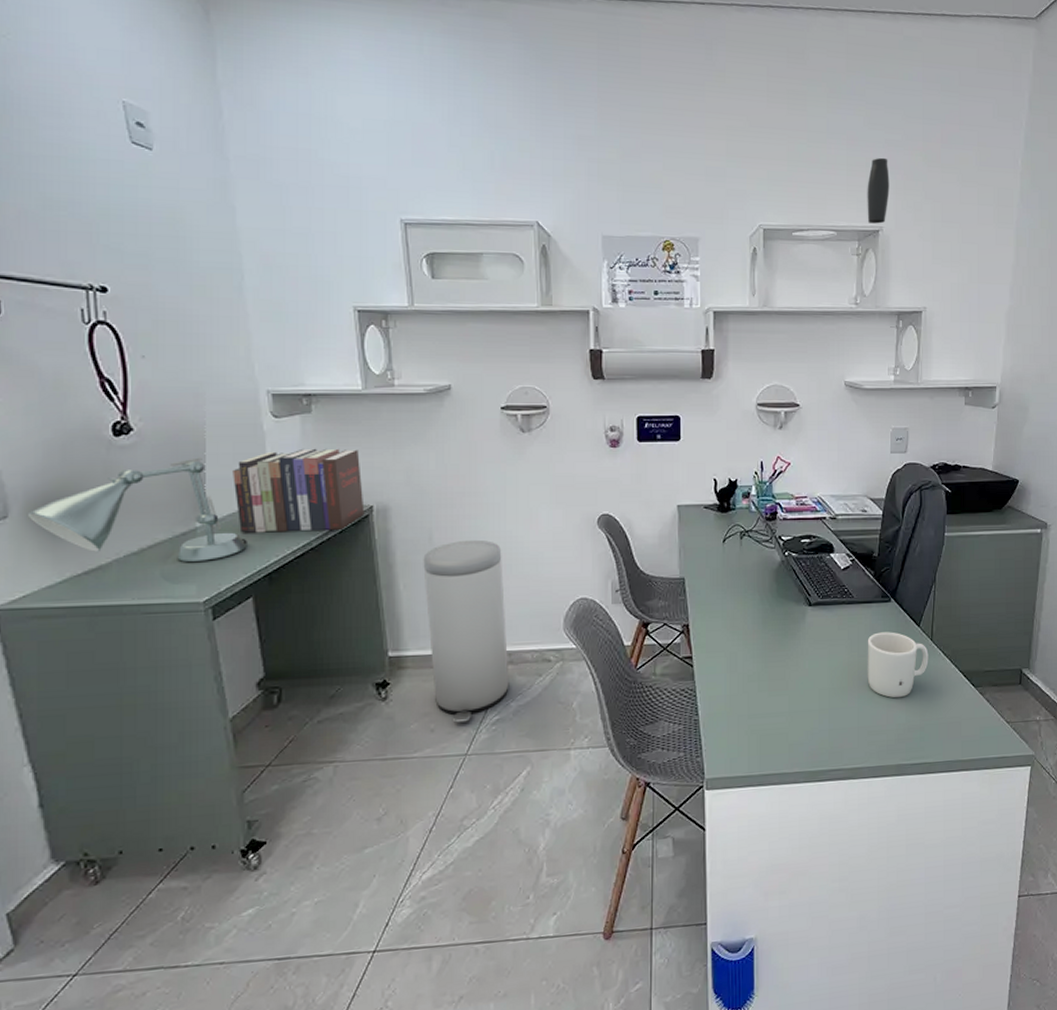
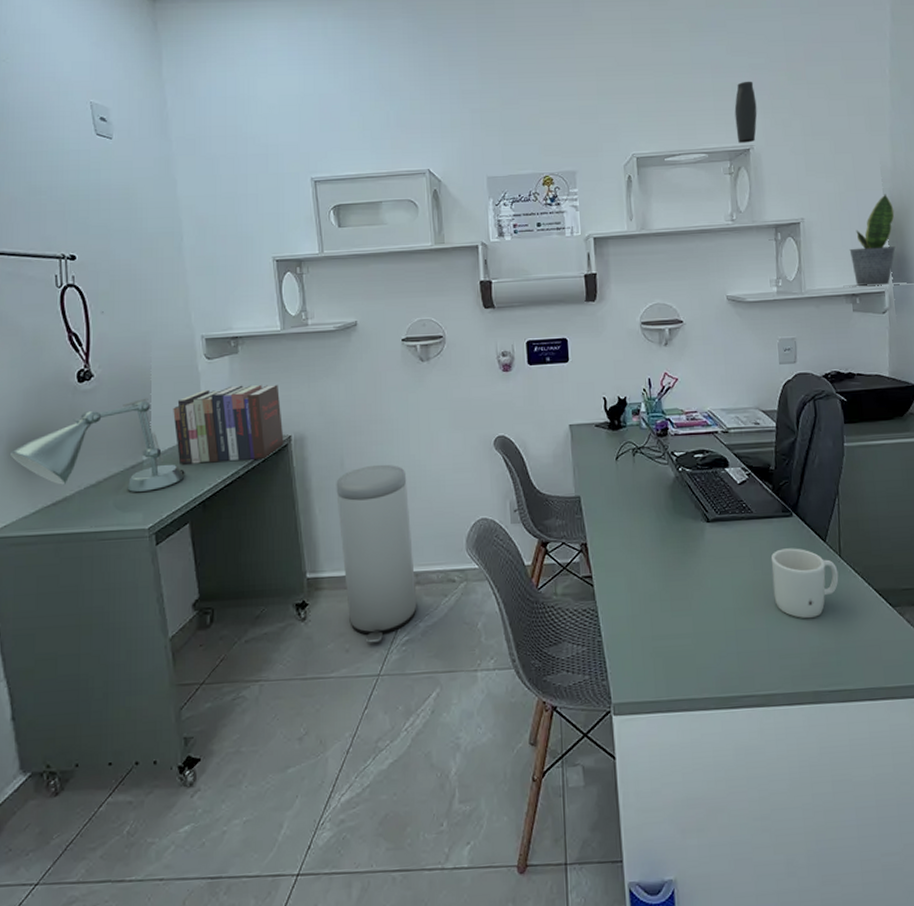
potted plant: none [967,289,1013,380] -> present [849,194,896,286]

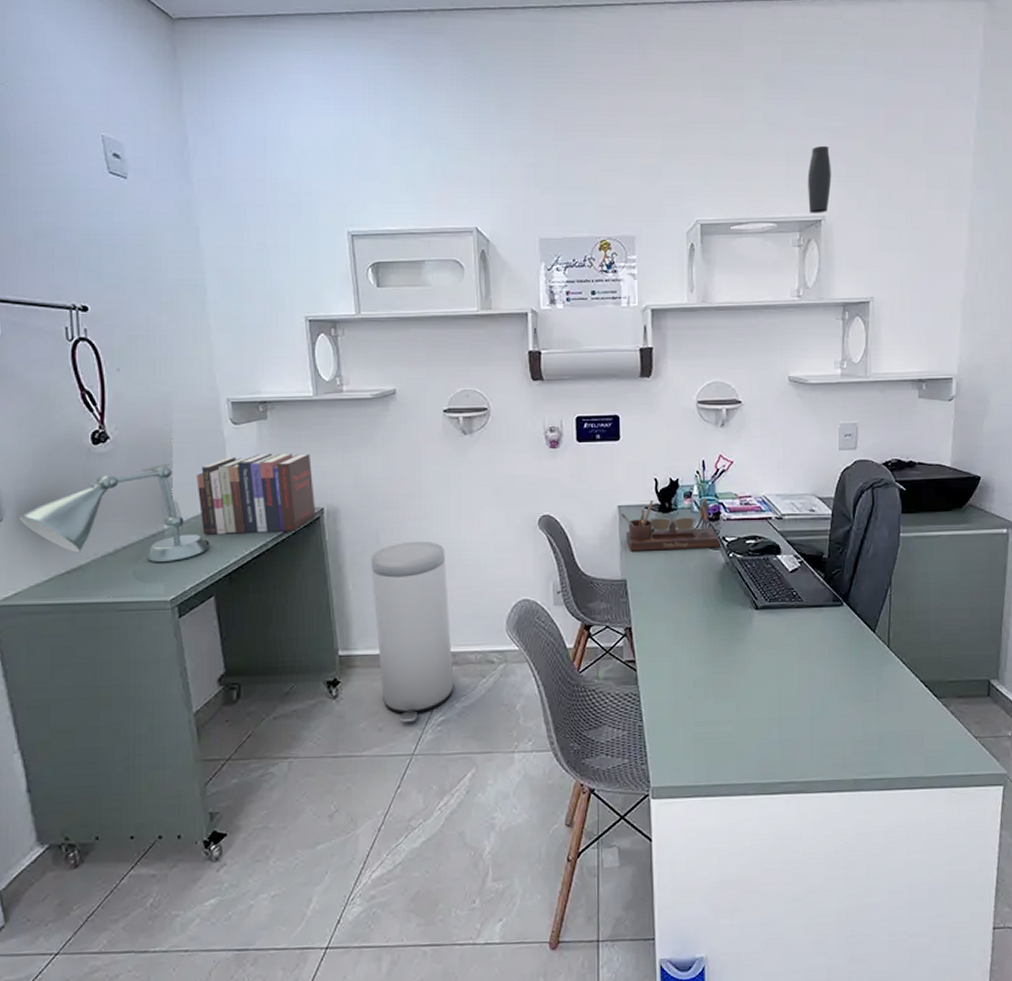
desk organizer: none [573,415,671,469] -> present [621,498,722,551]
mug: present [770,548,839,618] -> none [818,637,886,707]
potted plant: present [849,194,896,286] -> none [919,275,968,371]

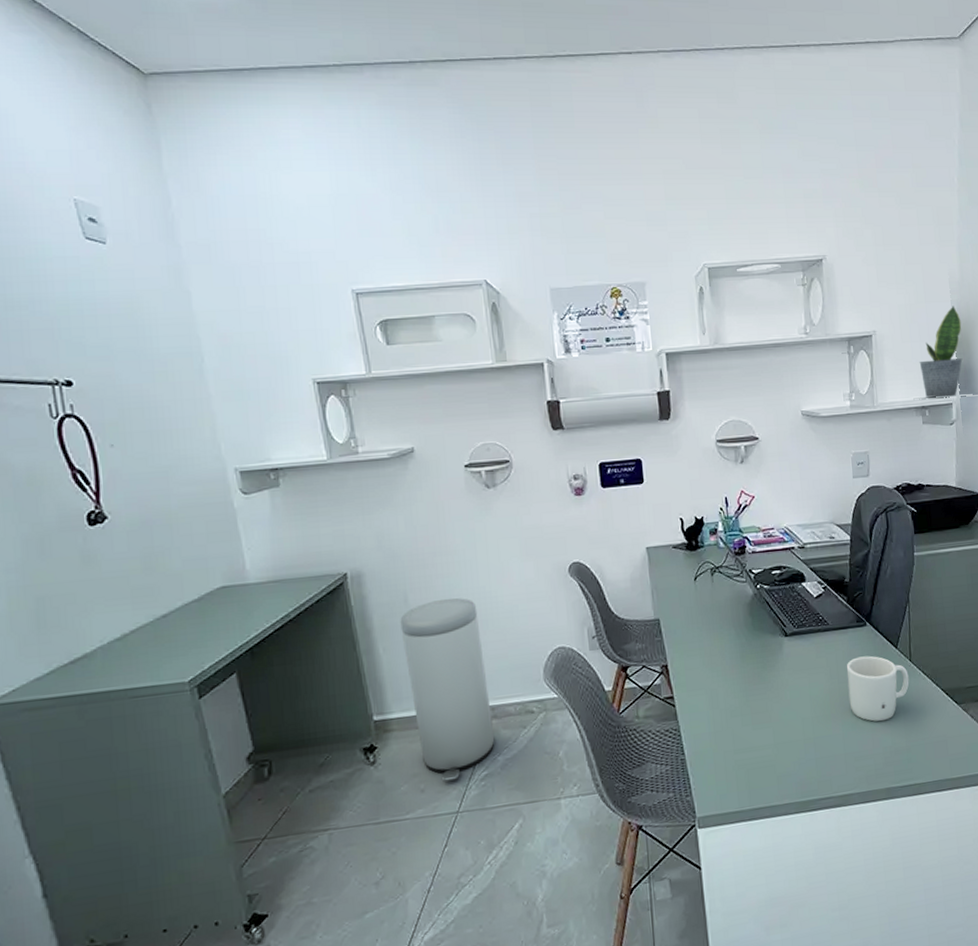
desk lamp: present [18,463,210,563] -> none [10,539,227,644]
books: present [196,453,316,535] -> none [207,519,339,611]
desk organizer: present [621,498,722,551] -> none [650,533,749,591]
vase: present [807,145,832,213] -> none [806,187,830,253]
mug: none [818,637,886,707] -> present [846,655,910,722]
potted plant: none [919,275,968,371] -> present [919,306,963,398]

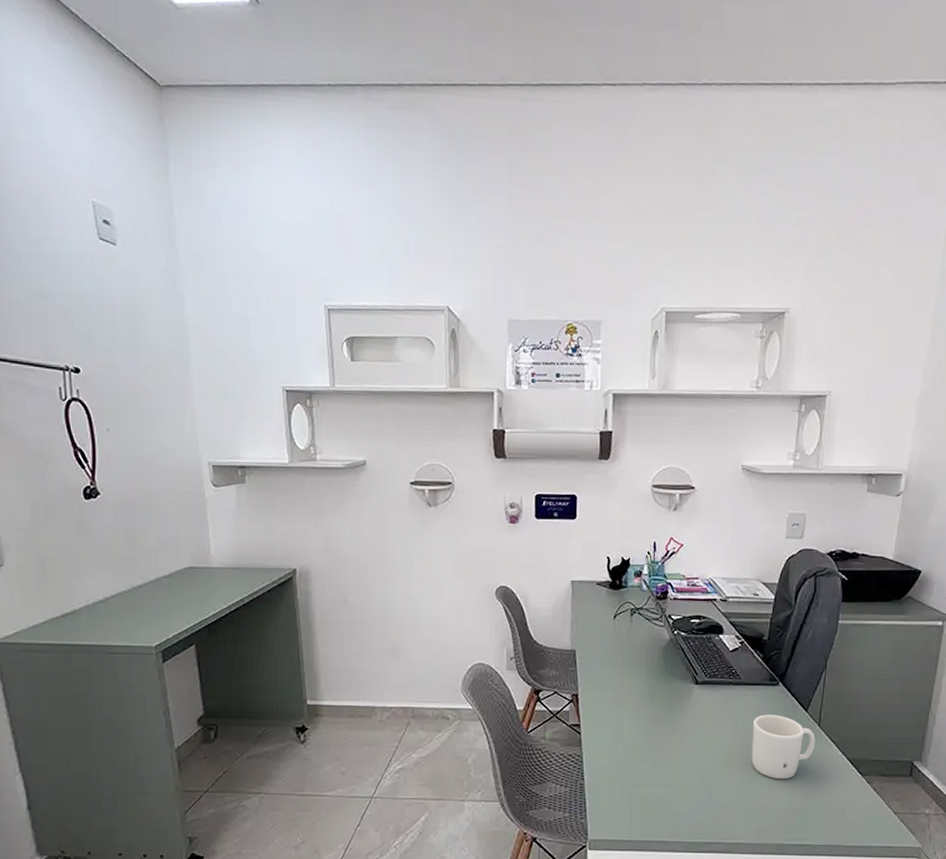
pedal bin: present [400,597,495,782] -> none [338,603,412,768]
potted plant: present [919,306,963,398] -> none [873,372,925,467]

